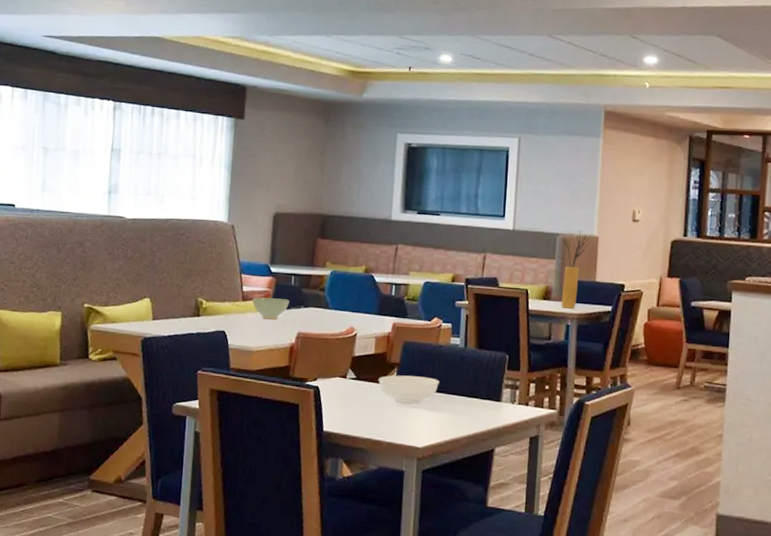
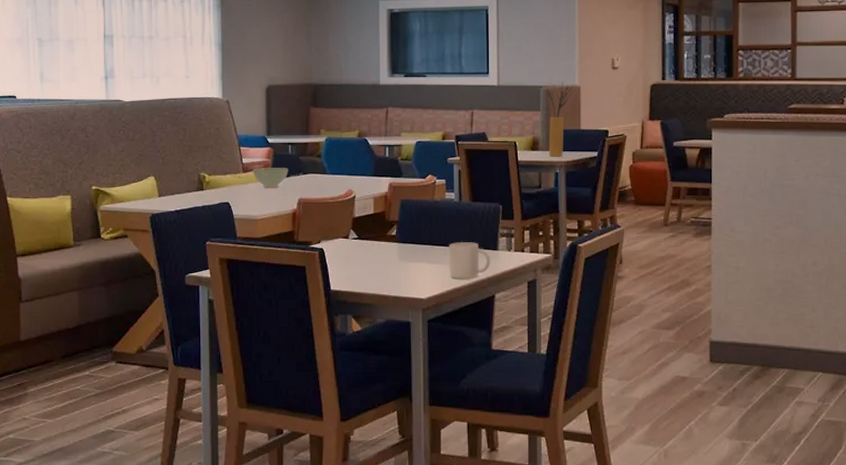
bowl: present [378,375,440,404] -> none [379,232,439,258]
mug: none [448,389,493,430] -> present [448,241,491,279]

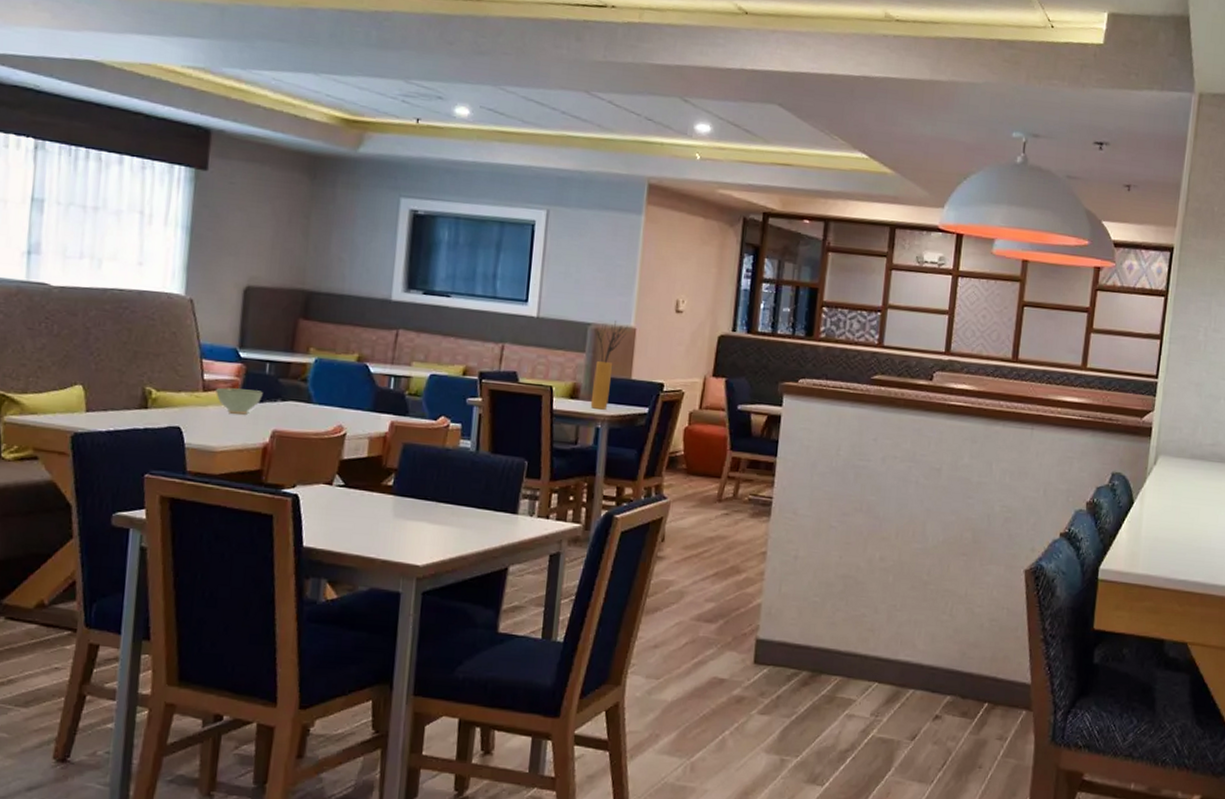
mug: present [448,241,491,279] -> none [454,500,508,546]

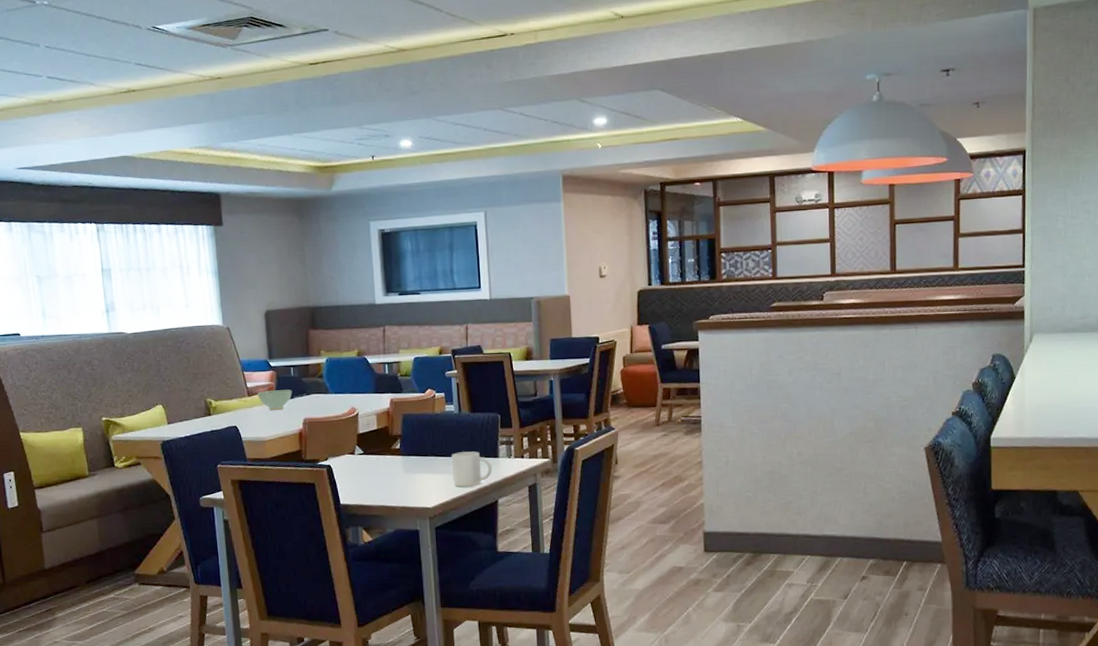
mug: none [454,500,508,546] -> present [451,451,493,487]
vase: present [590,321,628,410] -> none [539,292,563,366]

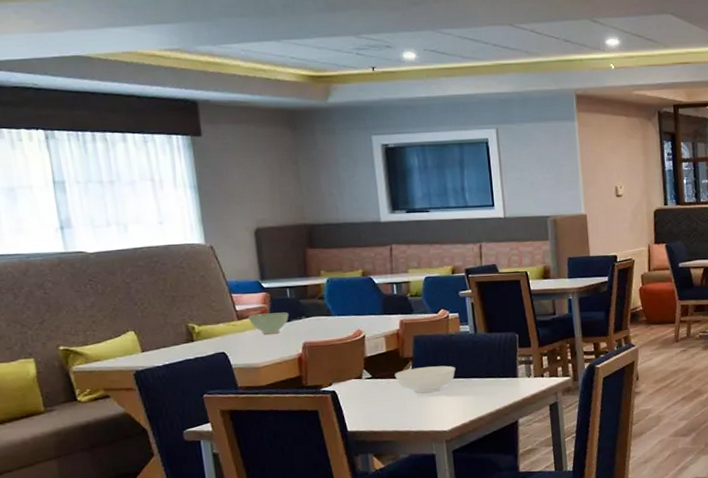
bowl: none [384,444,441,470] -> present [394,365,457,393]
mug: present [451,451,493,487] -> none [468,372,512,408]

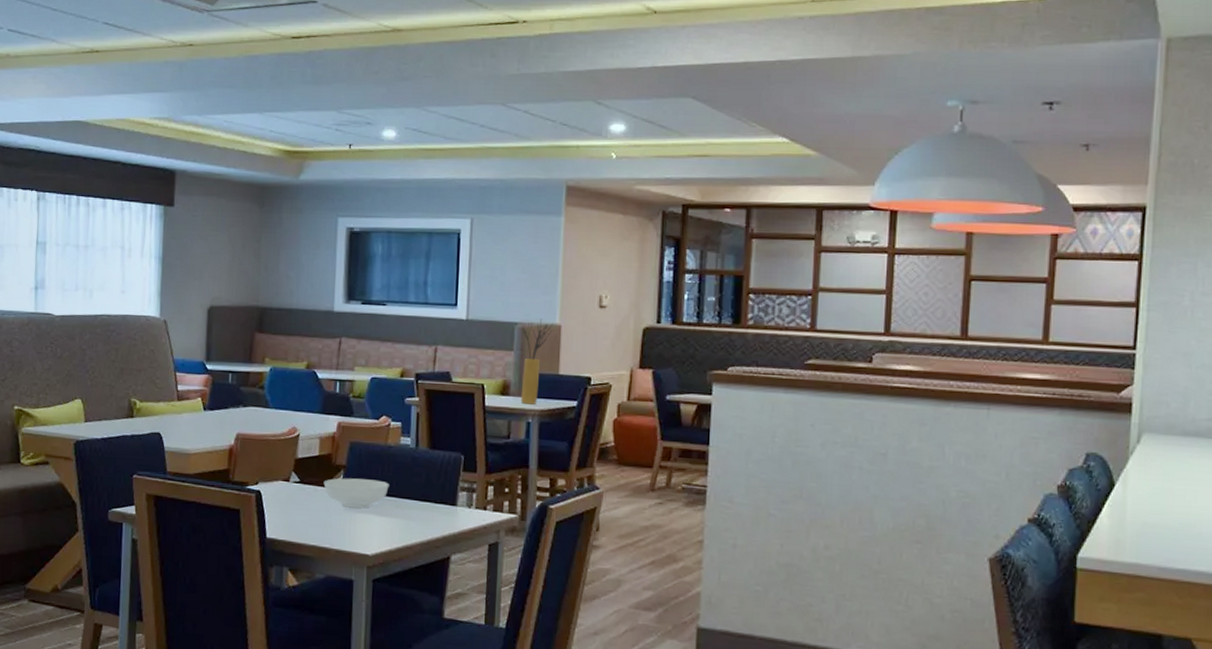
bowl: present [247,312,289,335] -> none [187,397,227,420]
vase: none [555,211,580,284] -> present [520,319,553,405]

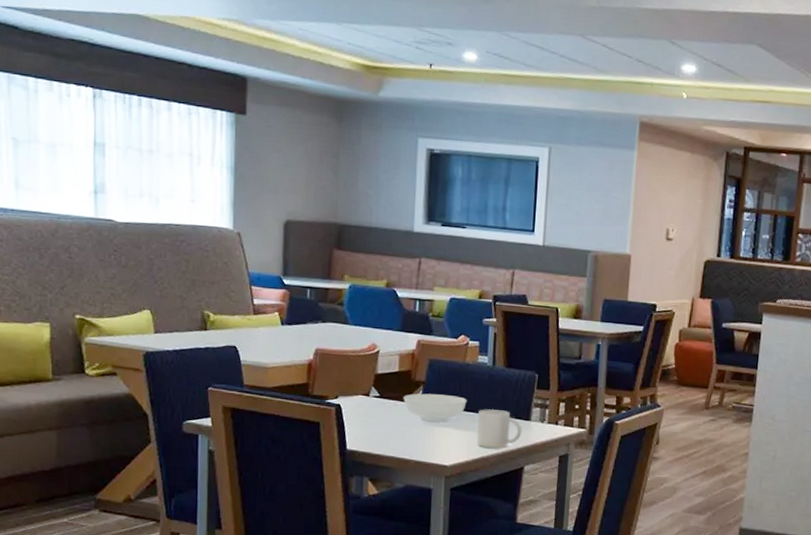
mug: none [399,493,448,536] -> present [476,408,522,448]
vase: present [520,319,553,405] -> none [592,248,624,328]

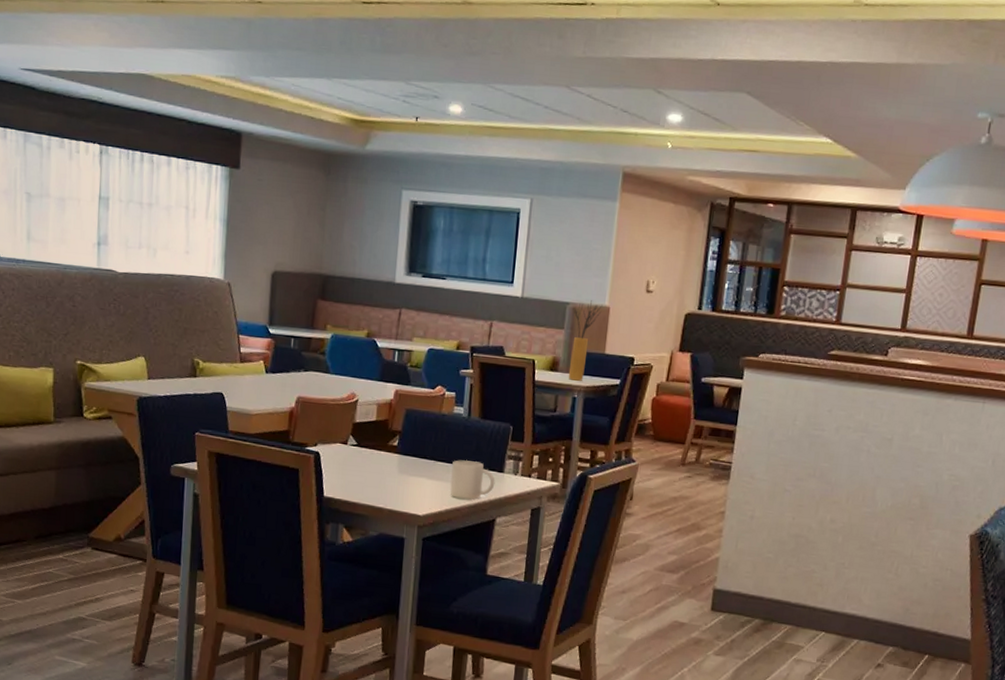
bowl: present [403,393,468,422] -> none [379,442,443,472]
vase: none [592,248,624,328] -> present [568,300,603,381]

